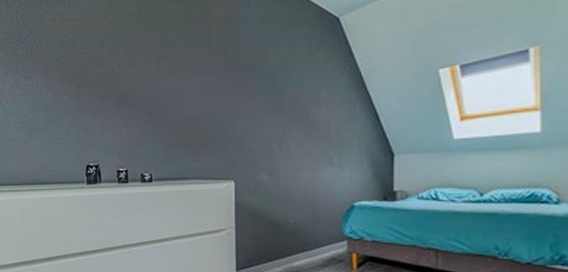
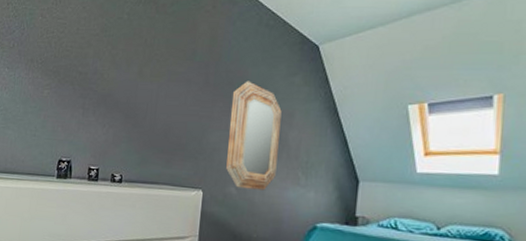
home mirror: none [254,63,307,175] -> present [226,81,282,191]

